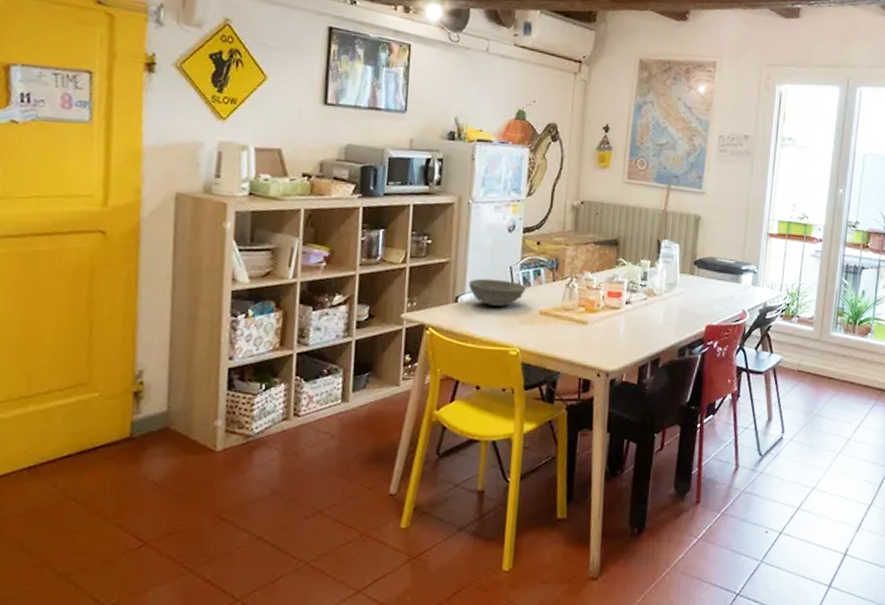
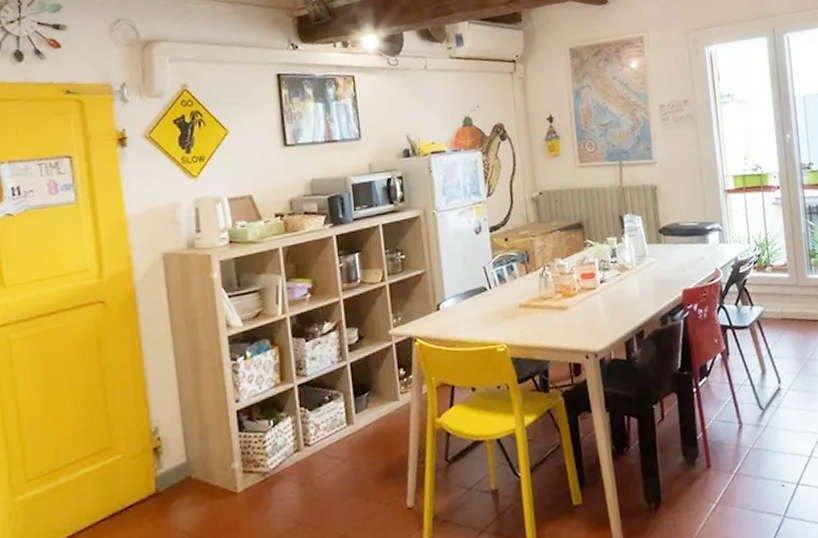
bowl: present [468,278,527,306] -> none [447,280,503,308]

